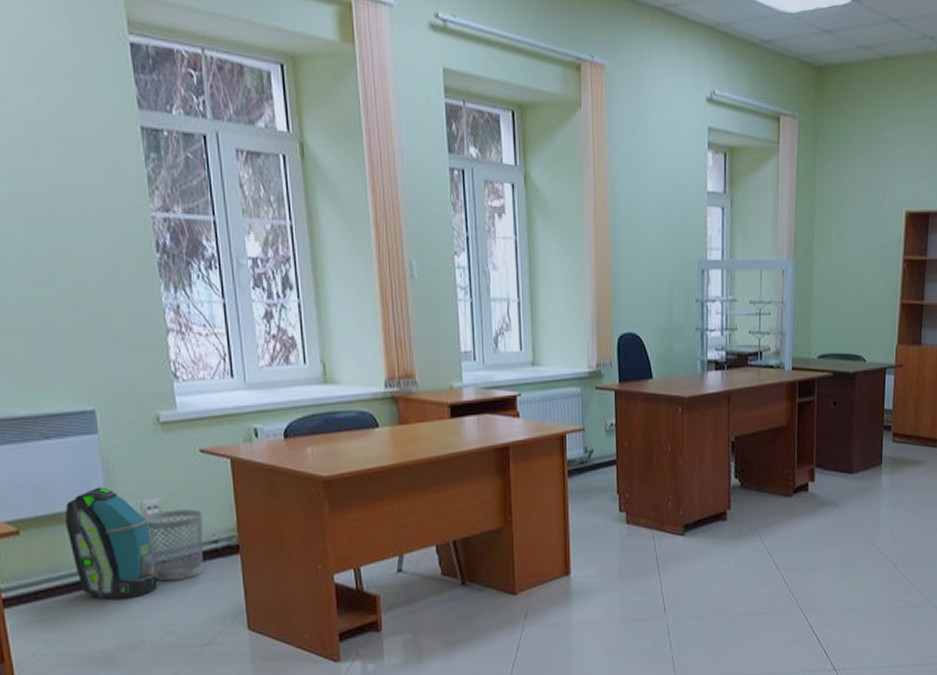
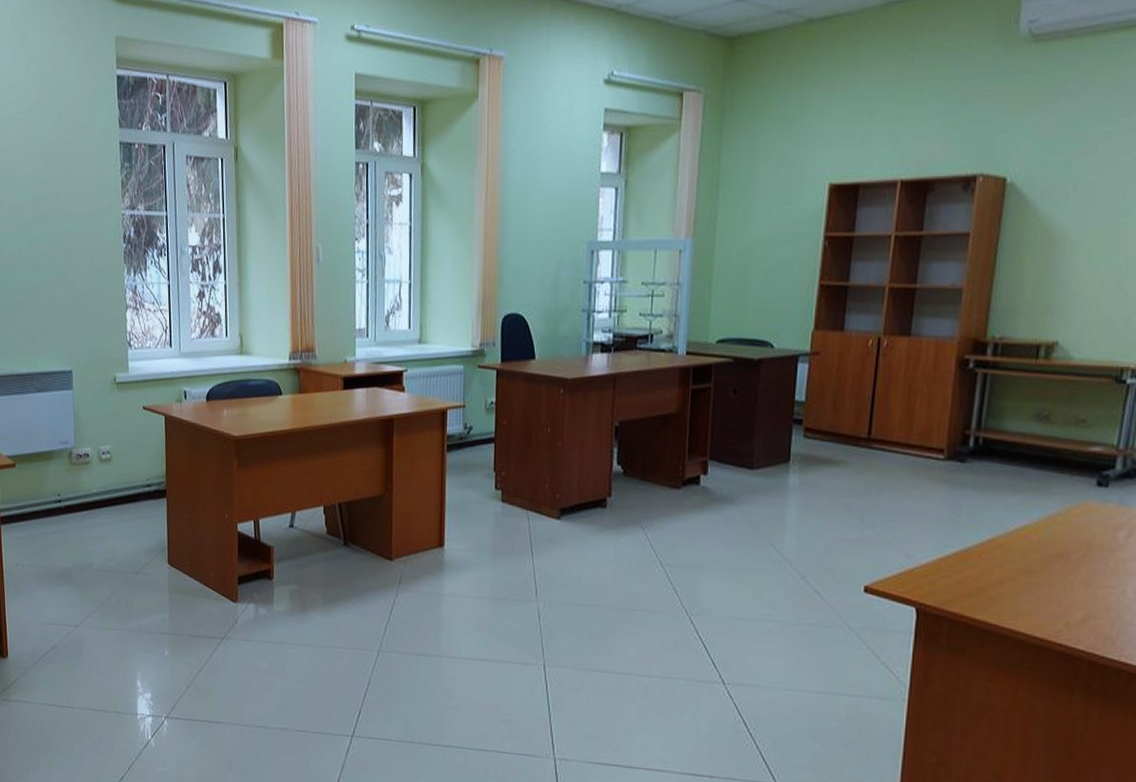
backpack: present [65,487,157,600] -> none [46,433,105,527]
wastebasket: present [143,509,204,582] -> none [99,456,141,516]

